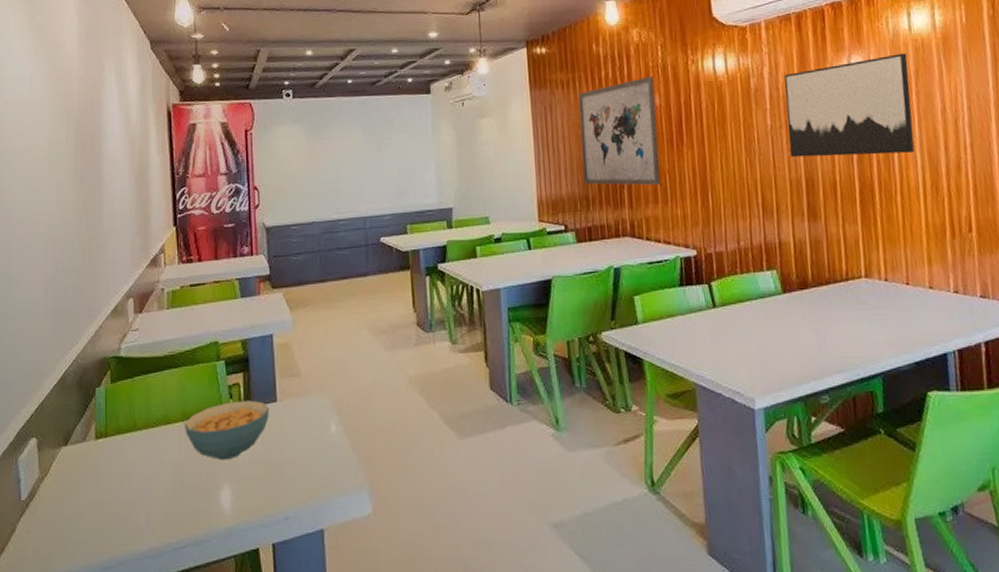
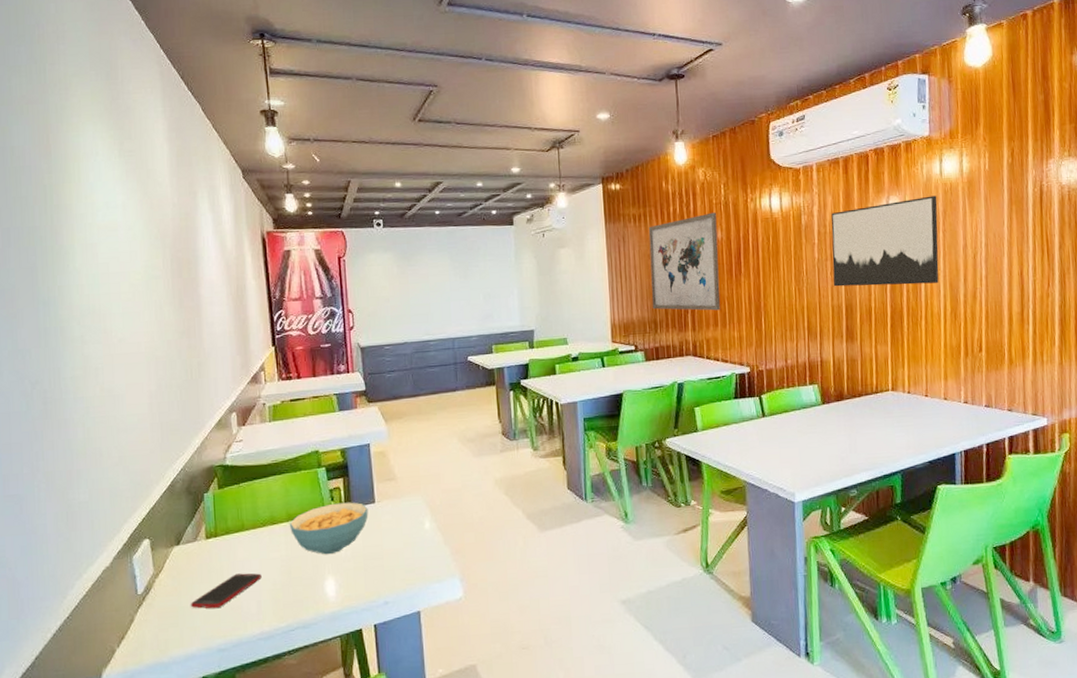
cell phone: none [75,479,152,520] -> present [190,573,262,609]

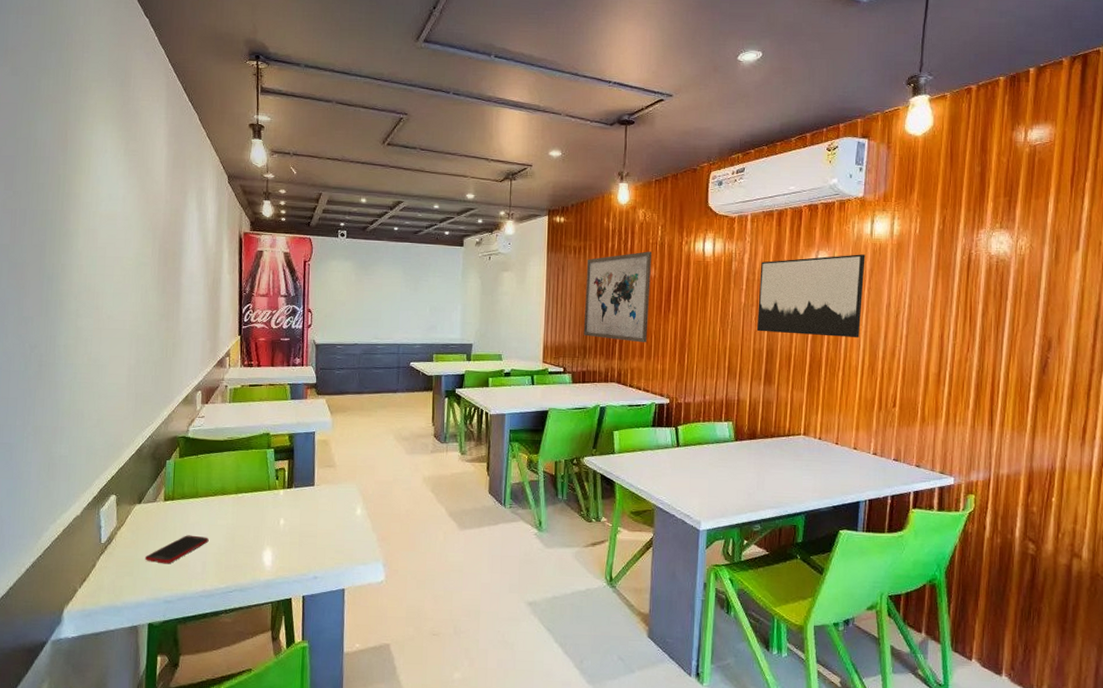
cereal bowl: present [289,502,368,555] -> none [237,482,308,528]

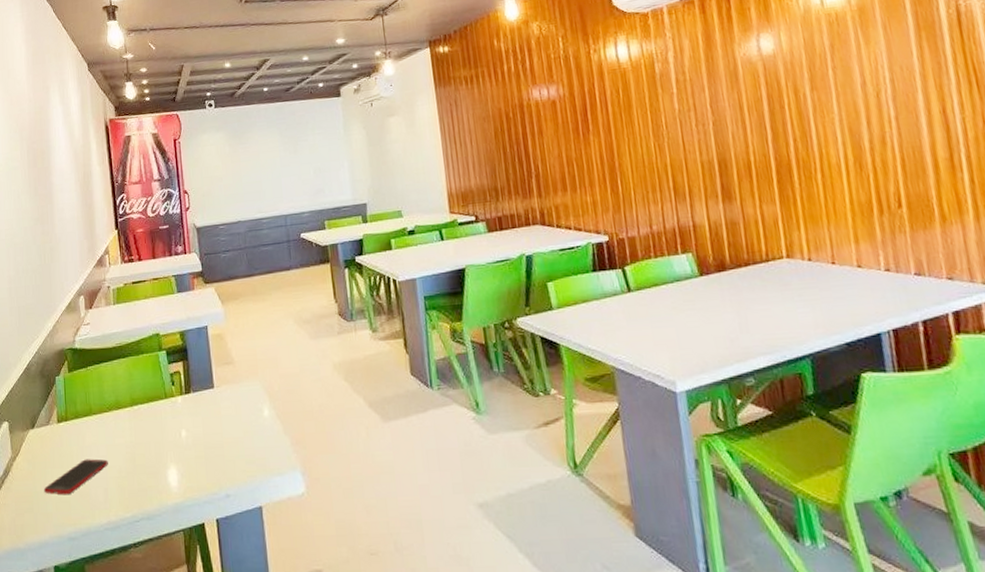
wall art: present [583,251,653,343] -> none [481,67,569,176]
wall art: present [756,254,865,337] -> none [690,28,834,140]

